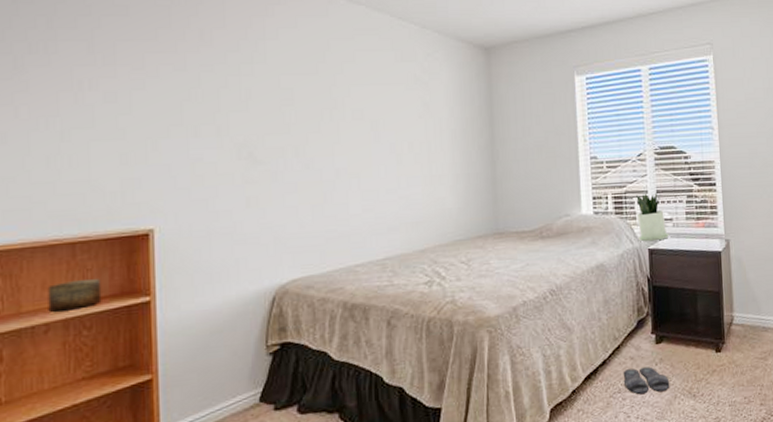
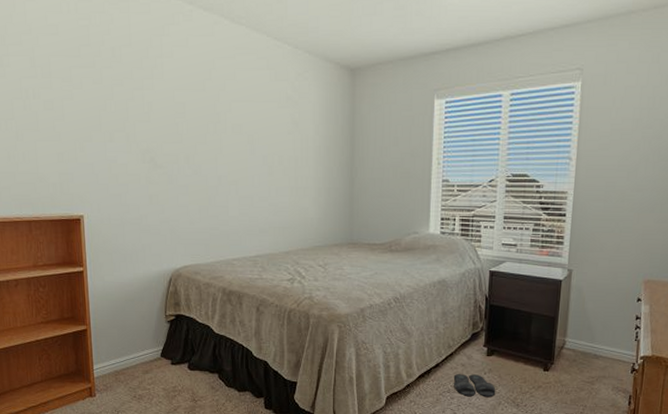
decorative box: present [47,278,102,312] -> none [15,249,51,272]
planter: present [636,192,670,242] -> none [481,218,513,264]

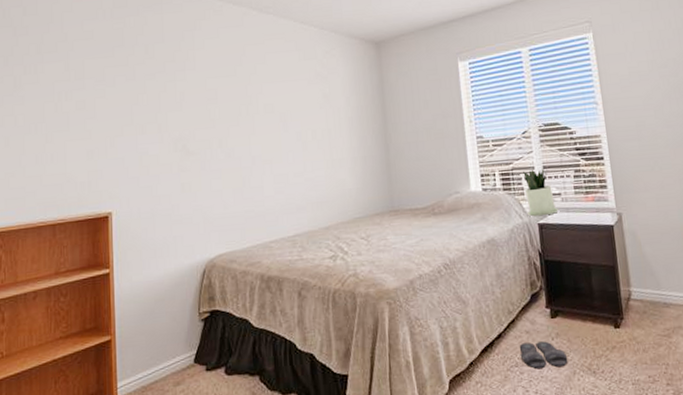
planter: none [481,218,513,264] -> present [523,168,559,217]

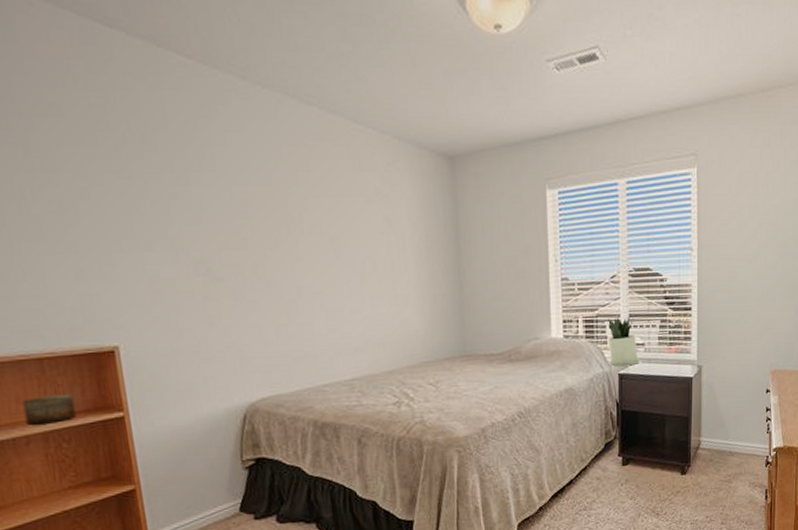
decorative box: none [36,253,74,282] -> present [22,393,77,425]
slippers: present [520,341,568,369] -> none [589,487,634,512]

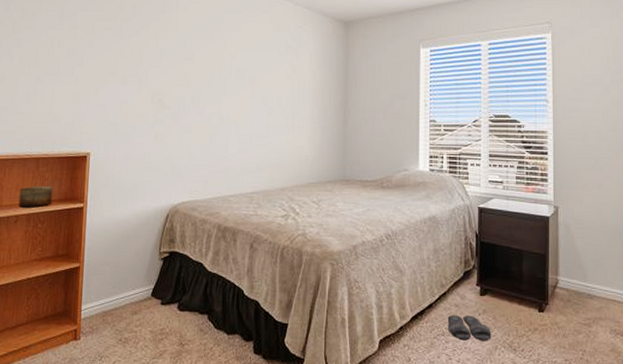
slippers: none [589,487,634,512] -> present [447,315,492,341]
planter: present [608,316,641,367] -> none [470,156,500,201]

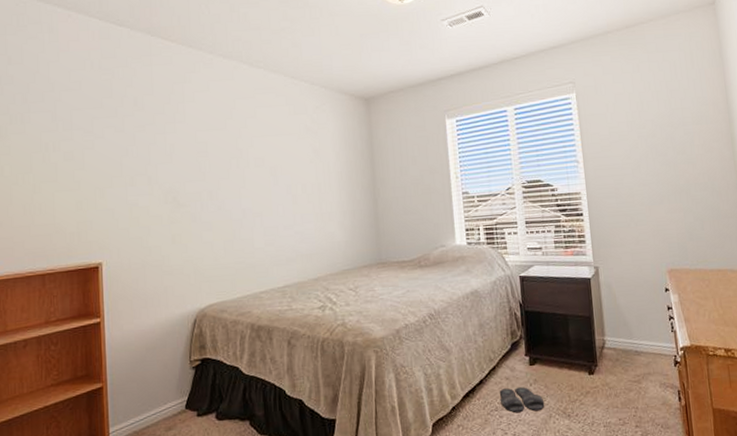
decorative box: present [18,185,53,208] -> none [25,303,65,330]

